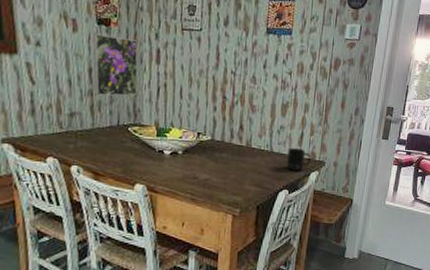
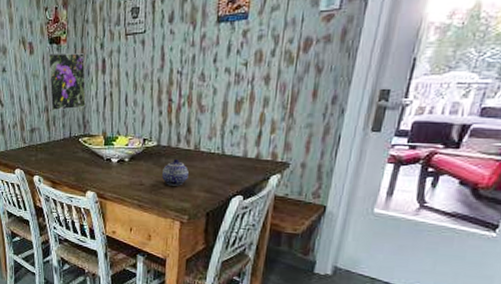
teapot: none [216,153,241,180] -> present [162,158,189,186]
mug: present [287,147,312,171] -> none [241,148,272,175]

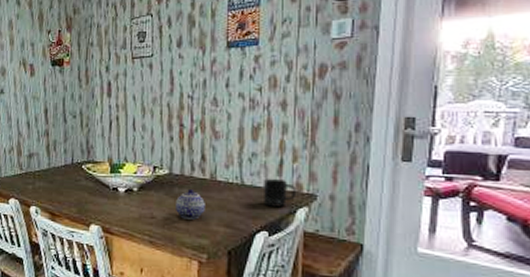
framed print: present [46,52,86,111] -> none [48,75,90,135]
mug: none [241,148,272,175] -> present [264,178,297,208]

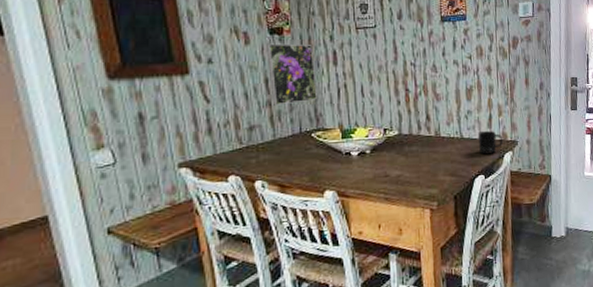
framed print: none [48,75,90,135] -> present [266,43,317,106]
teapot: present [176,188,205,220] -> none [407,145,433,174]

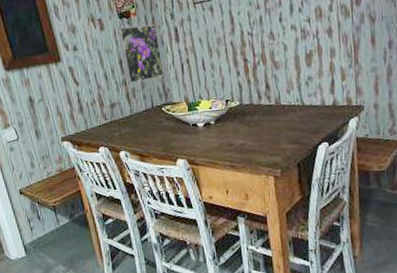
mug: present [478,130,504,155] -> none [320,96,348,121]

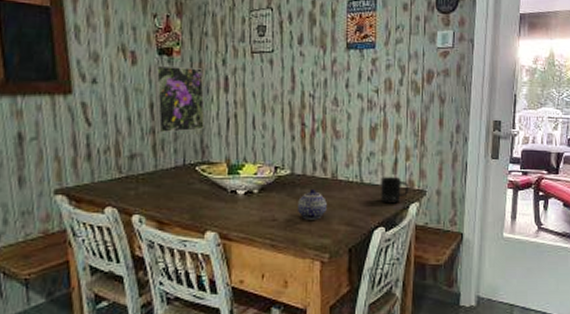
teapot: none [249,115,275,142] -> present [298,188,327,220]
mug: none [320,96,348,121] -> present [381,176,410,204]

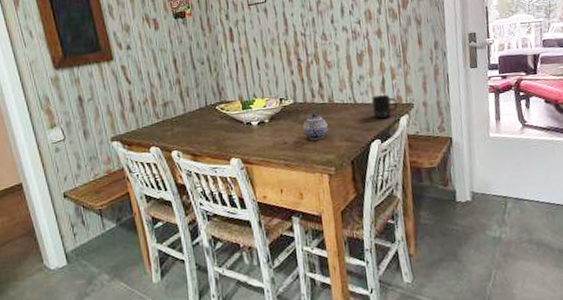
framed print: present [153,65,205,133] -> none [172,25,218,83]

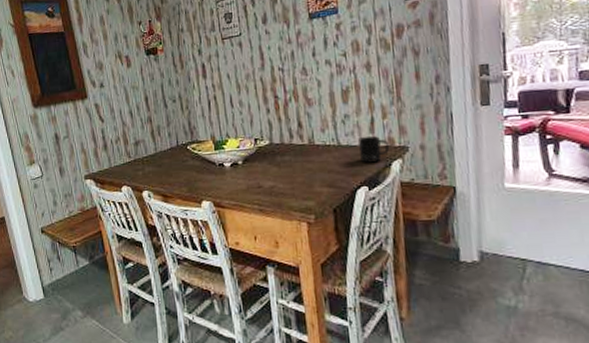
teapot: present [303,113,328,140] -> none [279,155,308,185]

